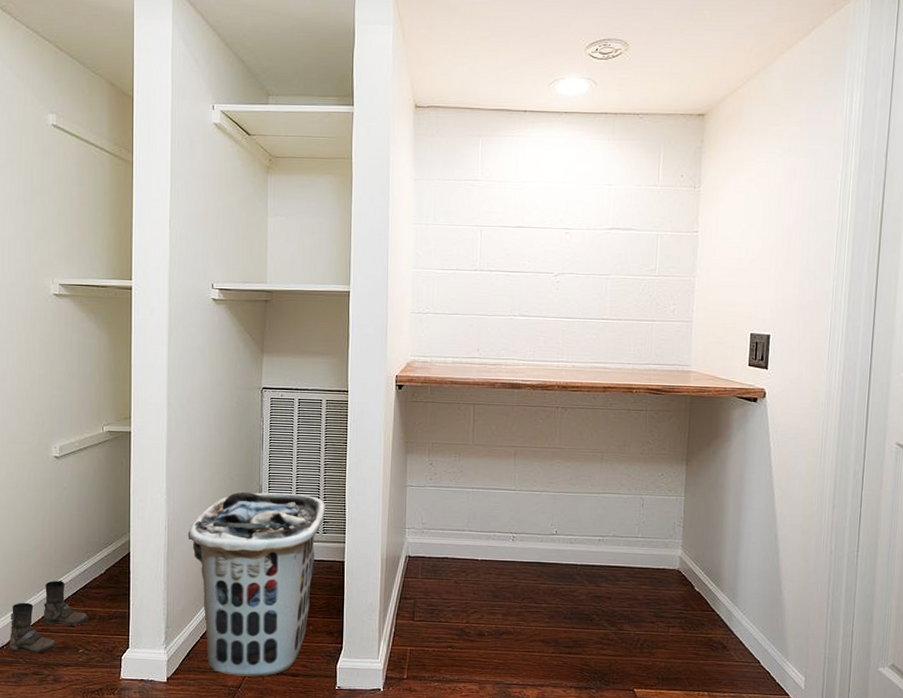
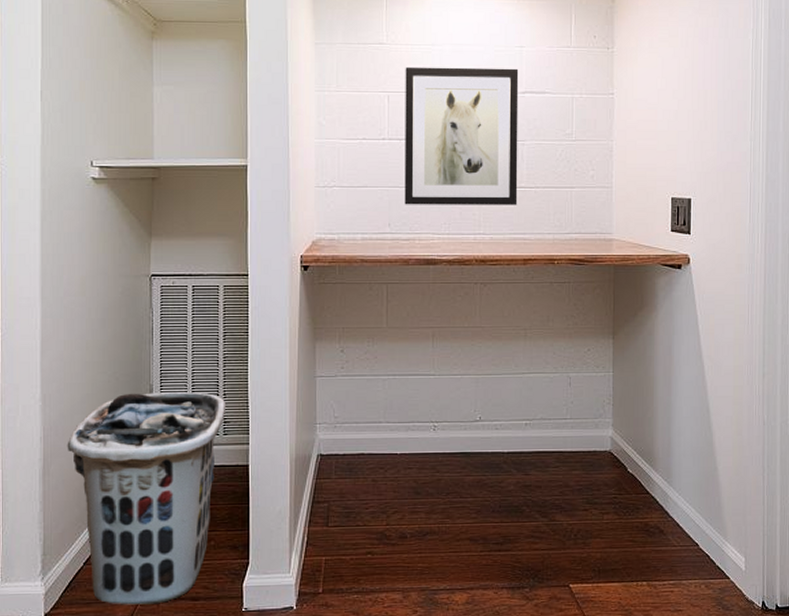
wall art: none [493,202,606,336] -> present [404,66,519,205]

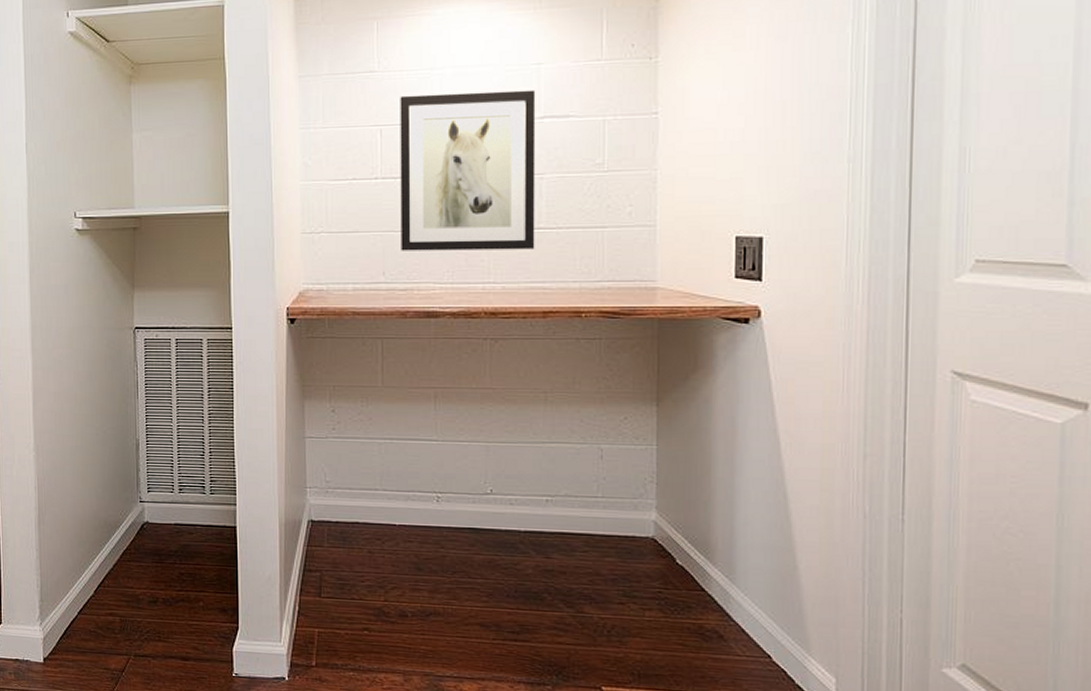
clothes hamper: present [67,392,227,605] -> none [59,447,213,660]

